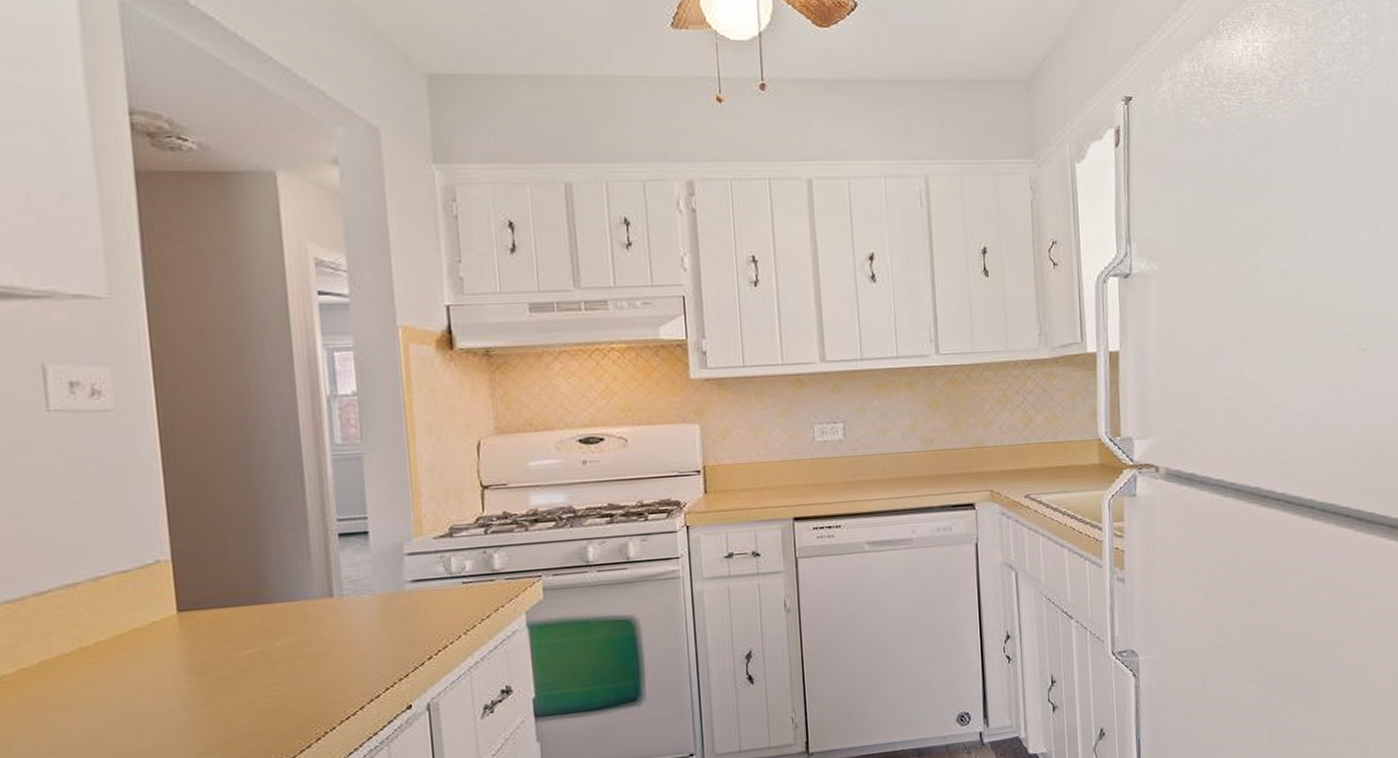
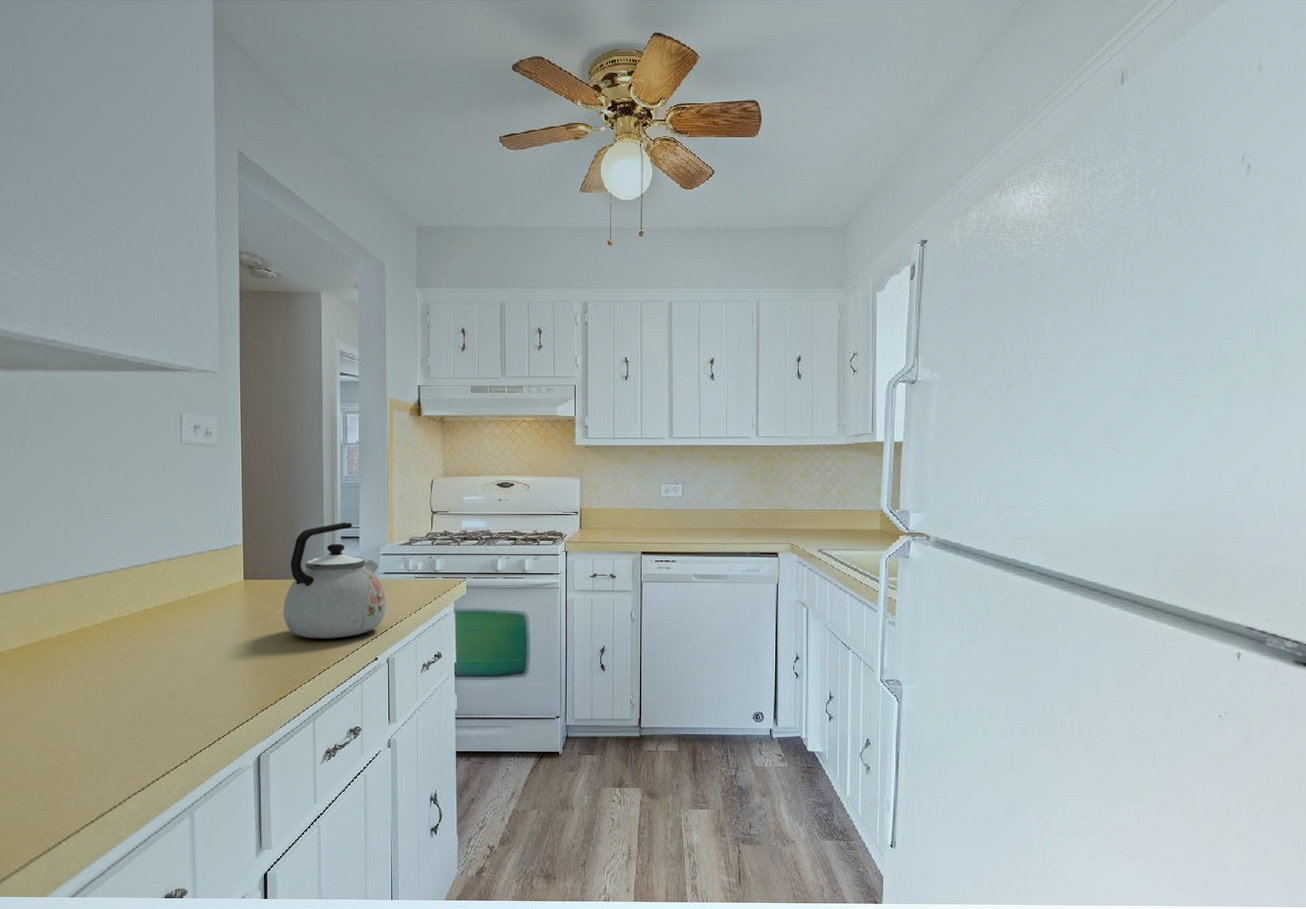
kettle: none [248,511,420,689] -> present [283,522,386,638]

